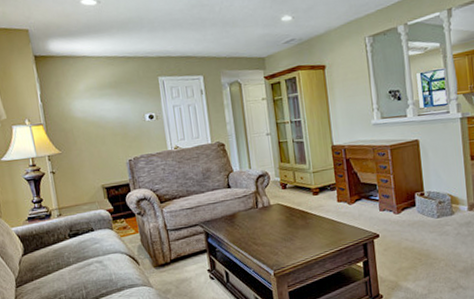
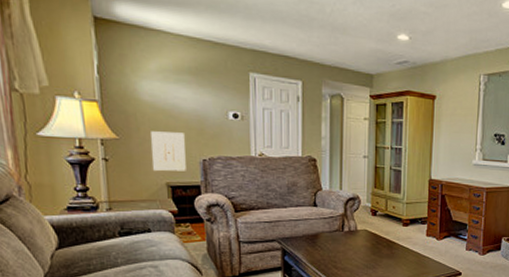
wall art: none [85,139,117,177] -> present [151,131,186,172]

